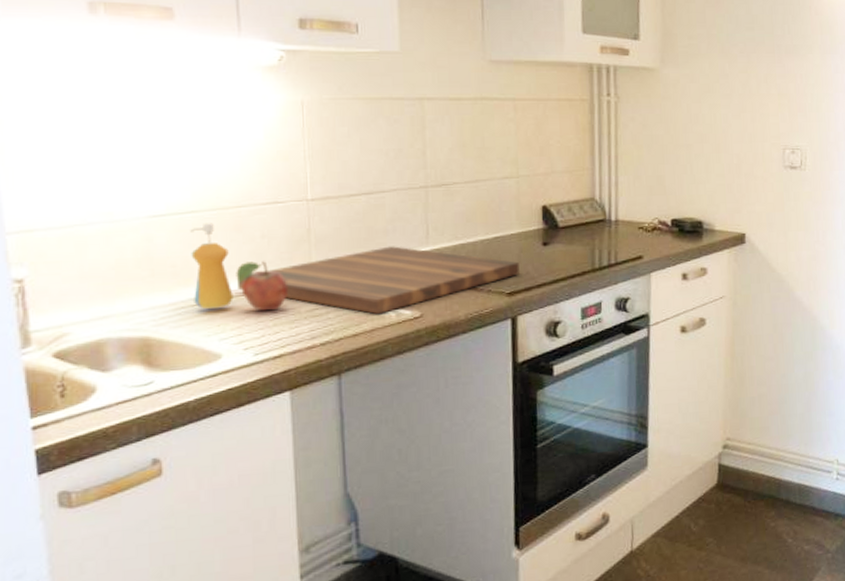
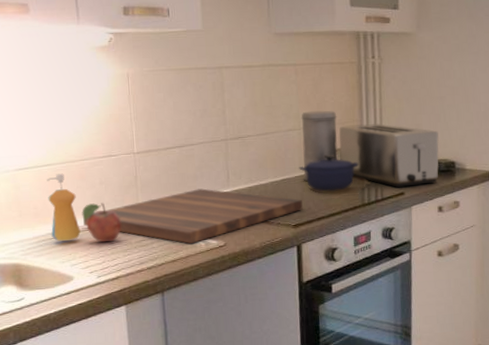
cooking pot: none [516,208,588,254] -> present [299,154,358,193]
canister: none [520,155,564,241] -> present [301,110,338,182]
toaster: none [565,172,684,251] -> present [339,123,439,188]

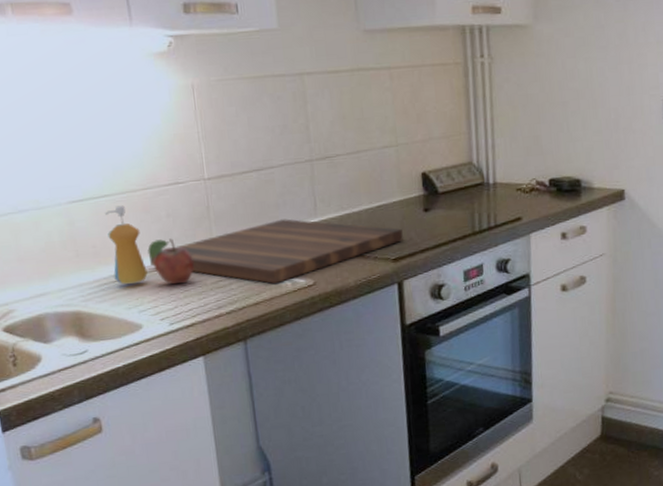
cooking pot: present [299,154,358,193] -> none [397,174,467,220]
canister: present [301,110,338,182] -> none [398,122,443,208]
toaster: present [339,123,439,188] -> none [443,135,562,212]

